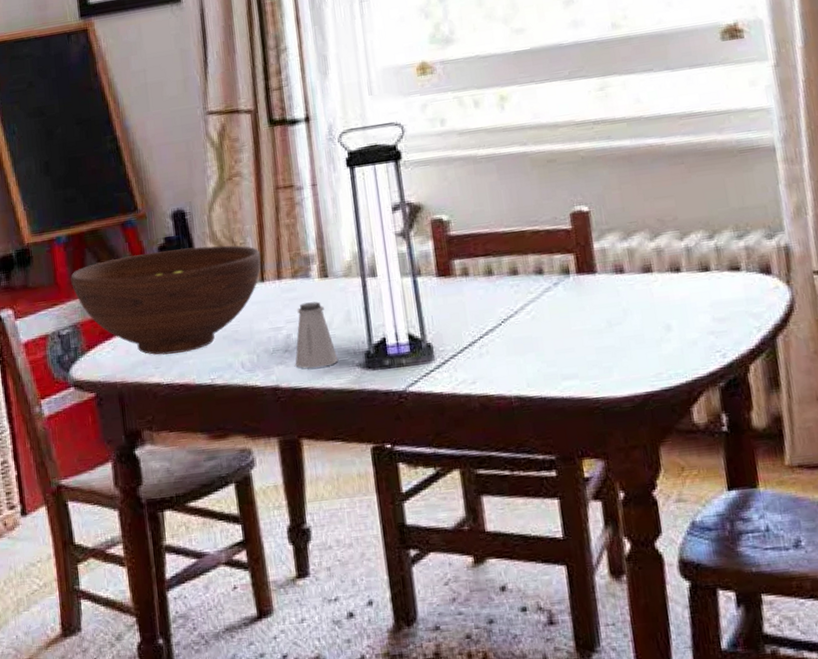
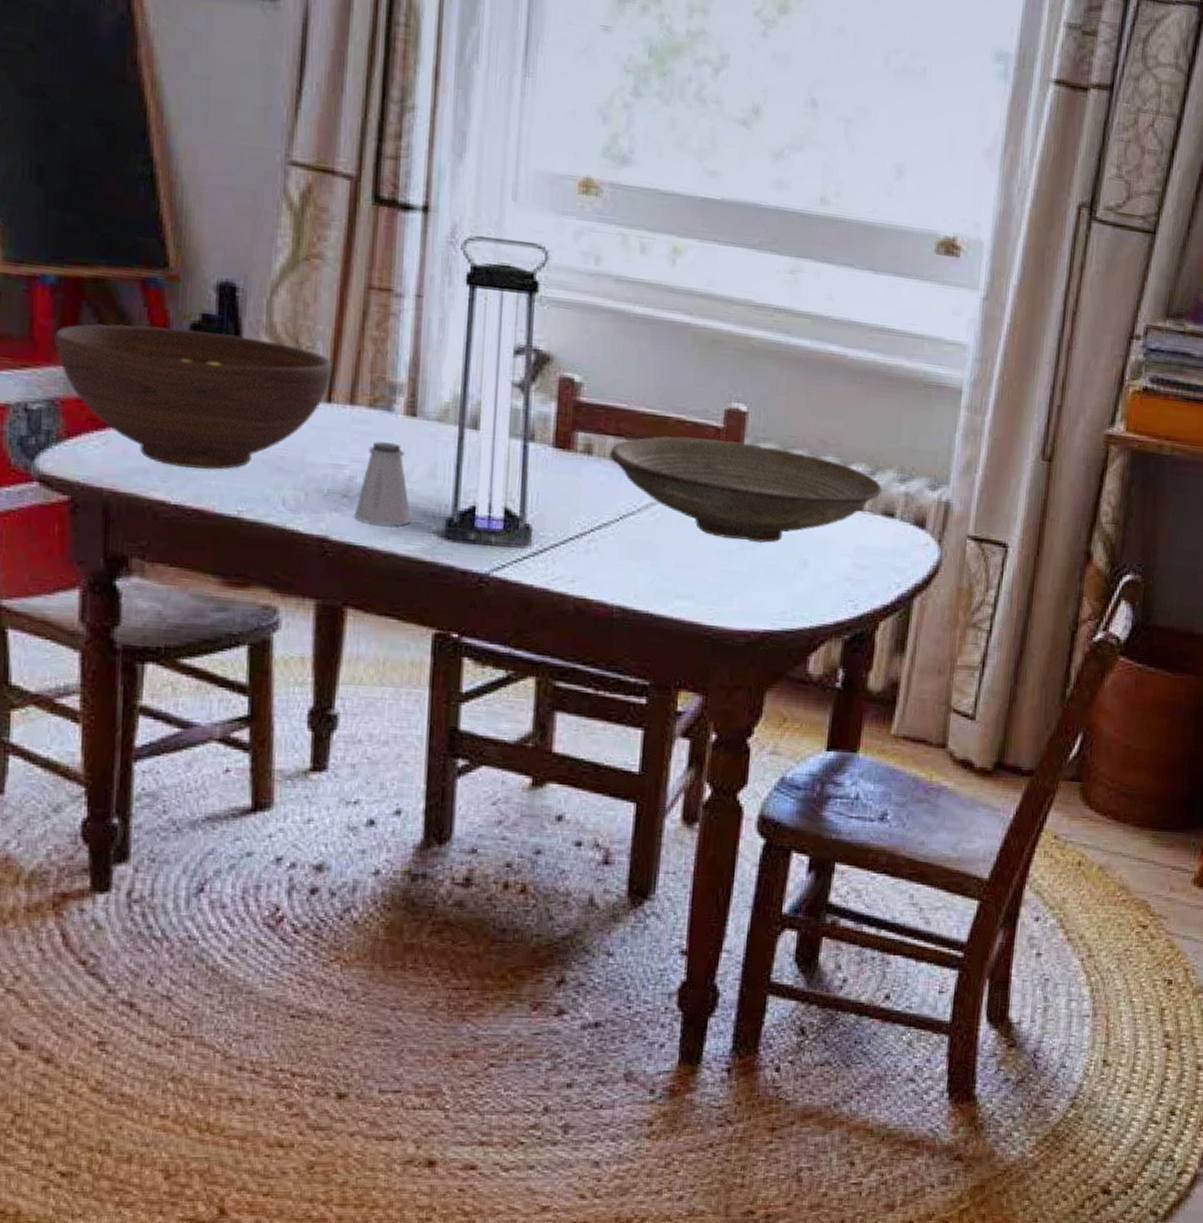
decorative bowl: none [483,234,723,321] -> present [610,435,882,544]

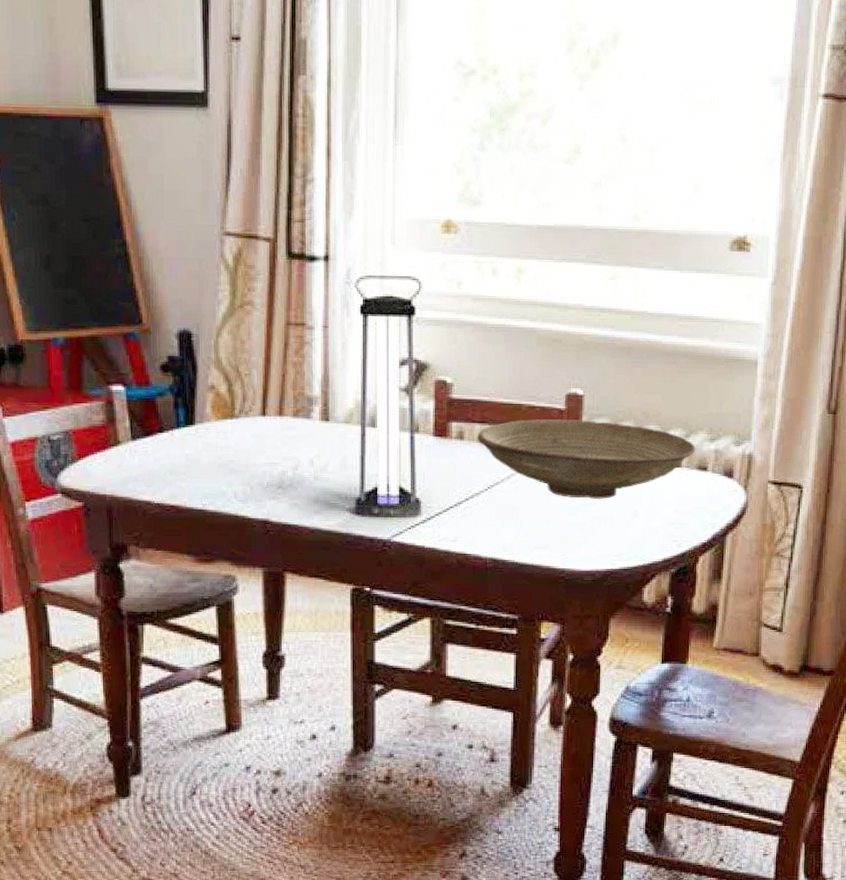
fruit bowl: present [55,324,333,470] -> none [66,369,265,474]
saltshaker: present [354,441,412,526] -> none [287,443,330,507]

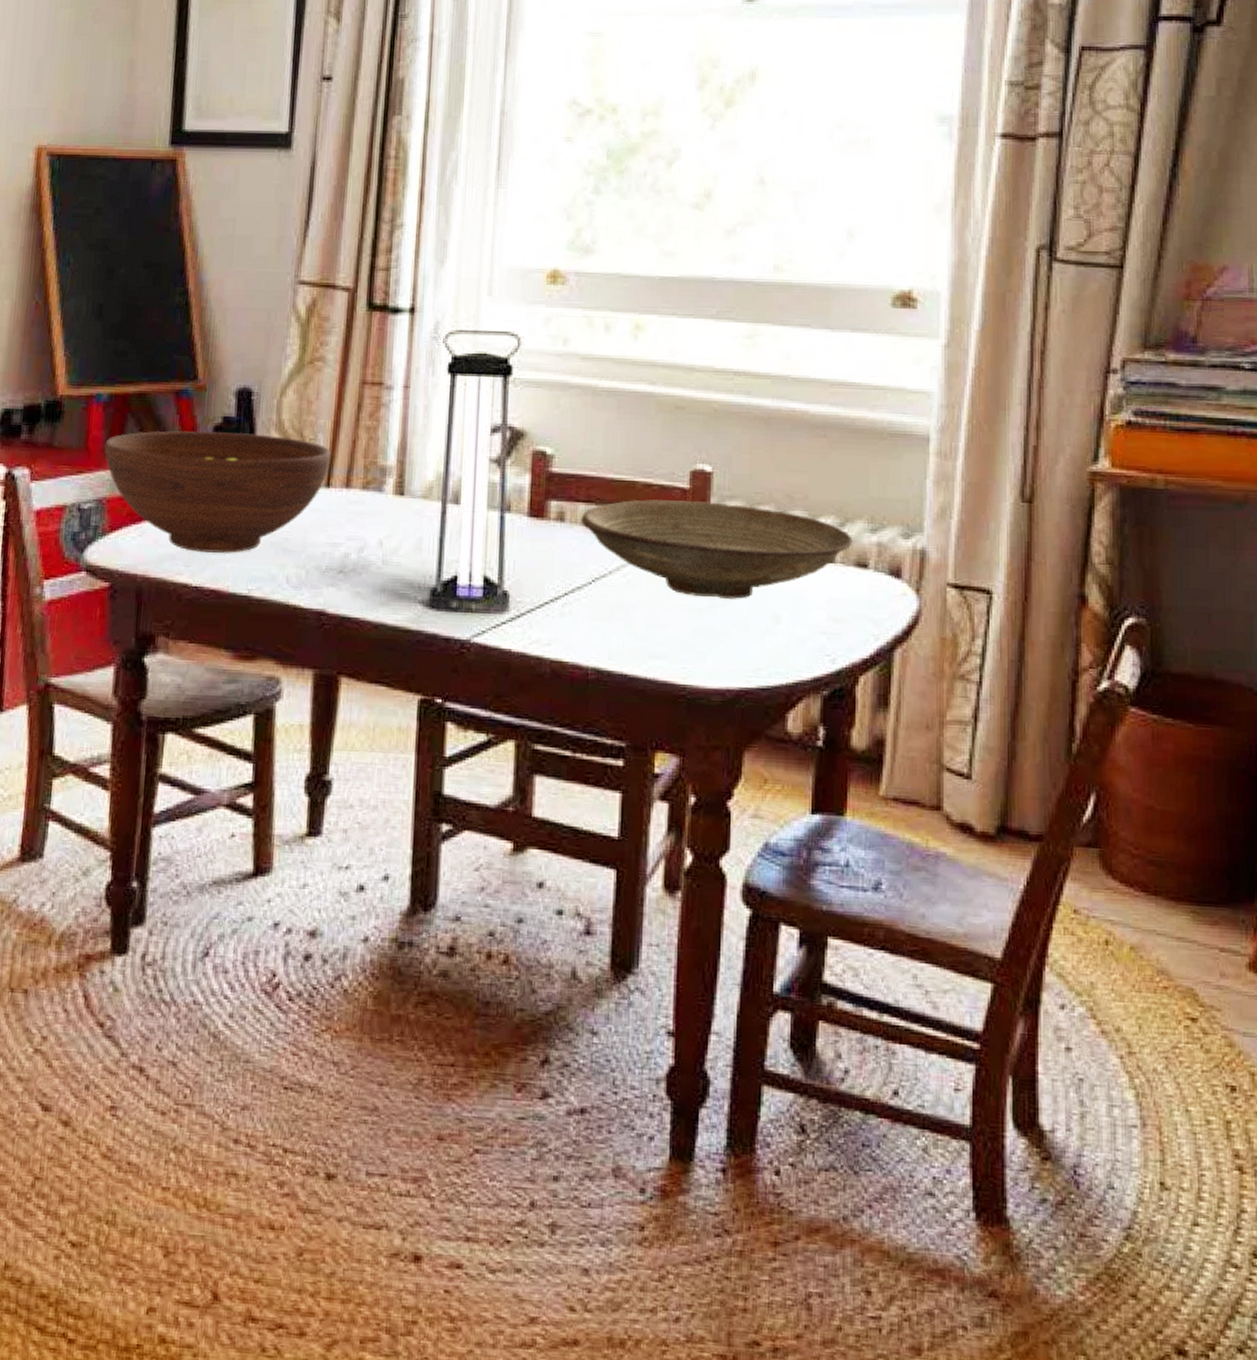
fruit bowl: none [66,369,265,474] -> present [104,430,331,553]

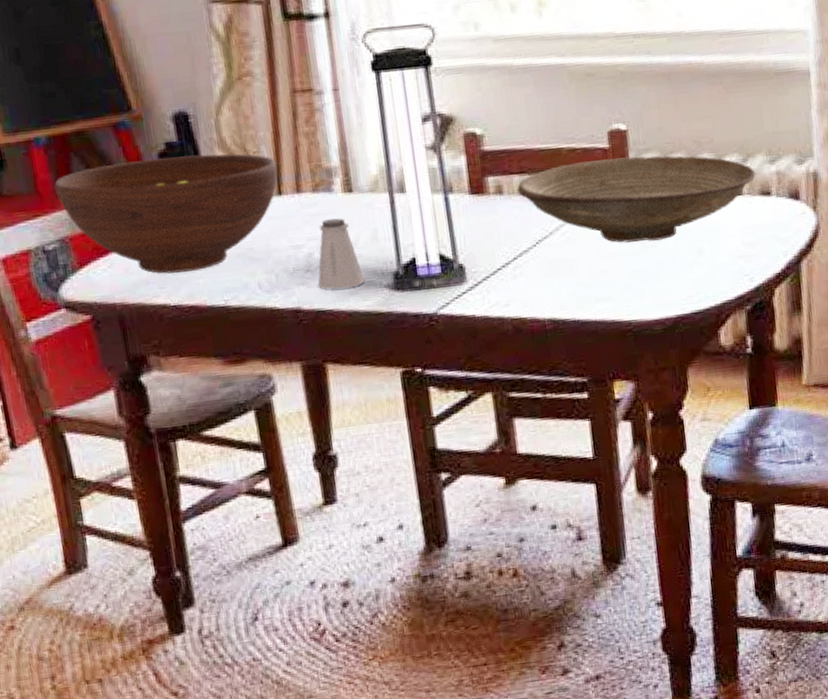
saltshaker: none [348,520,399,598] -> present [318,218,366,290]

